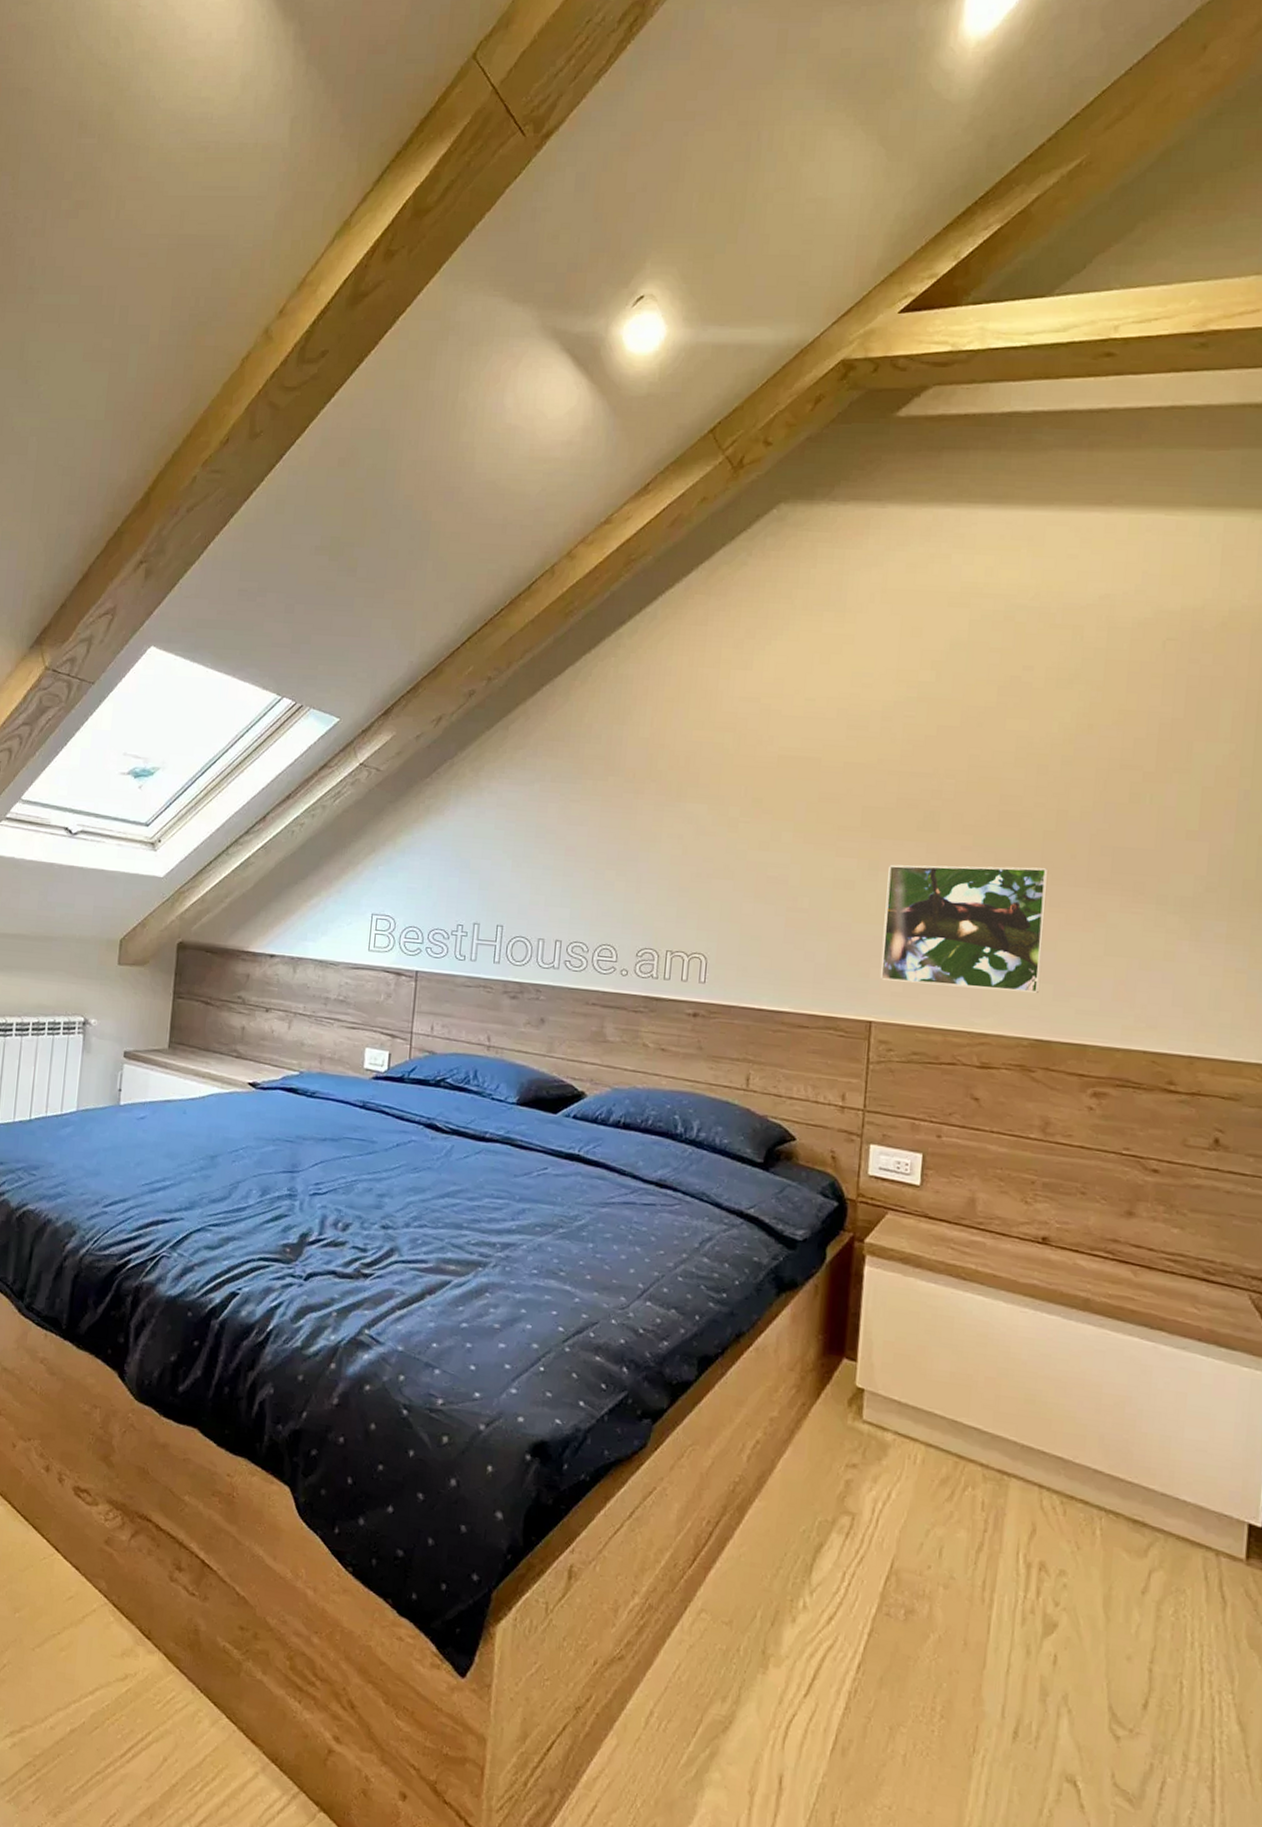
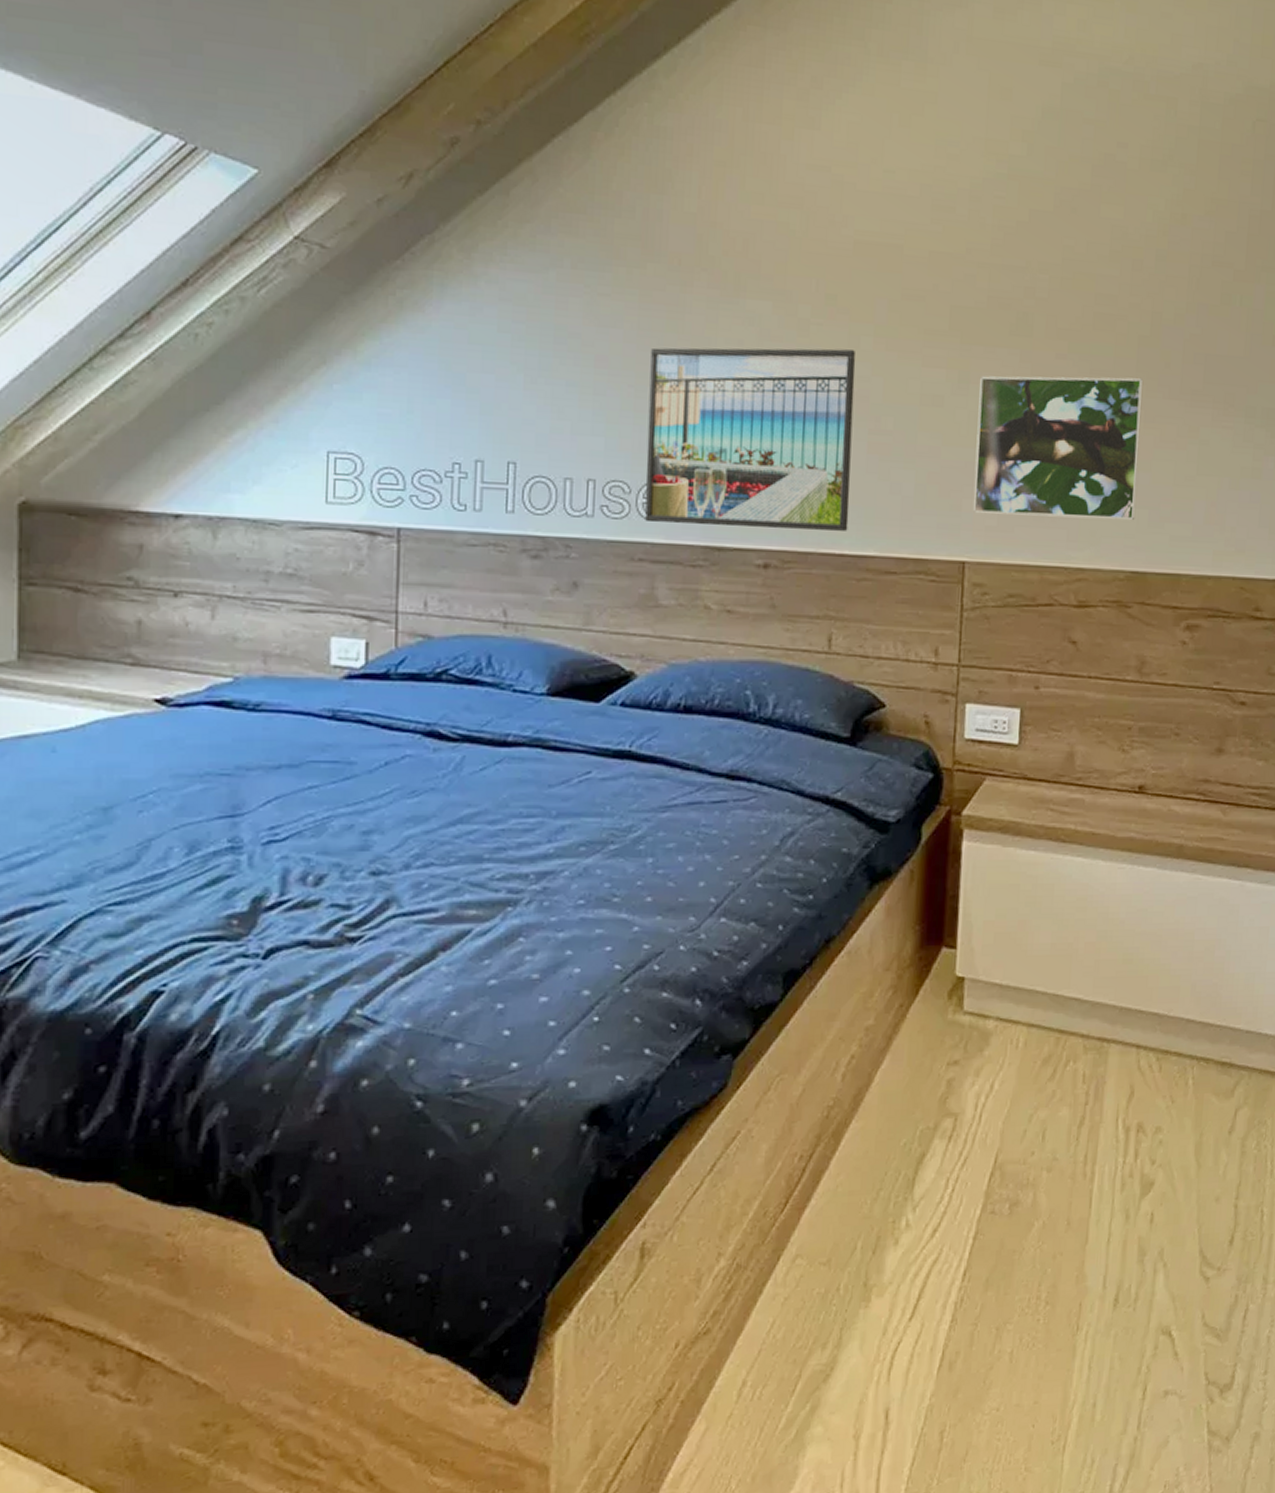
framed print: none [599,840,777,990] -> present [645,347,856,531]

